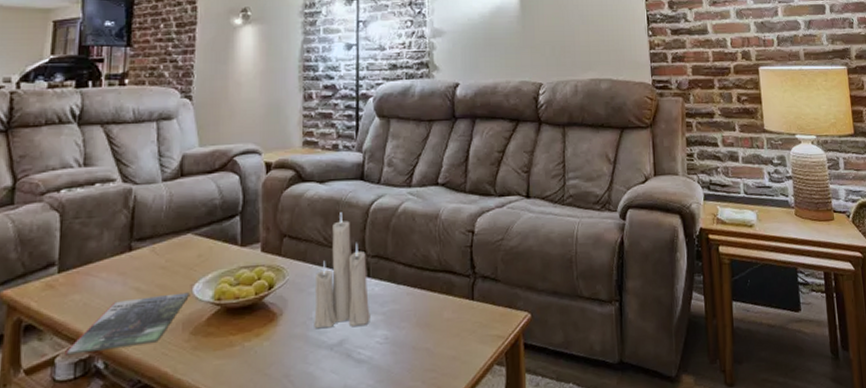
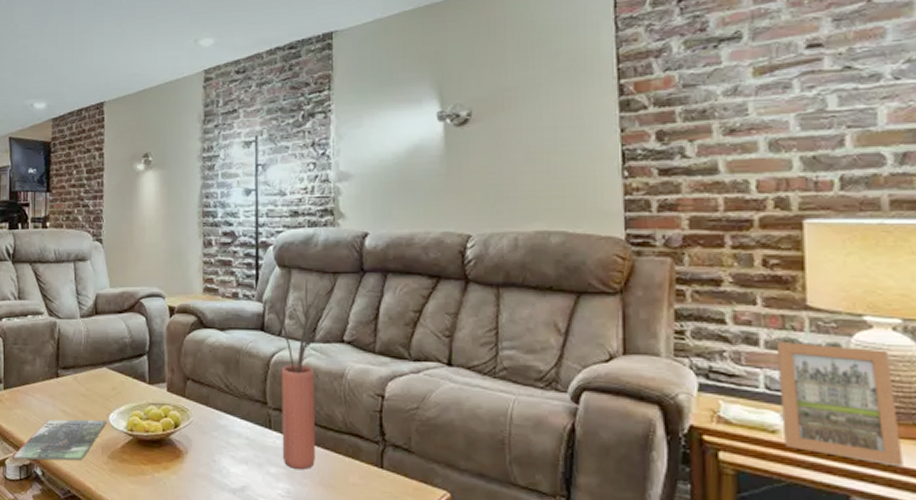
candle: present [314,212,370,329] -> none [217,361,272,475]
vase: none [373,126,430,314] -> present [273,278,334,469]
picture frame: none [748,157,824,242] -> present [776,342,903,468]

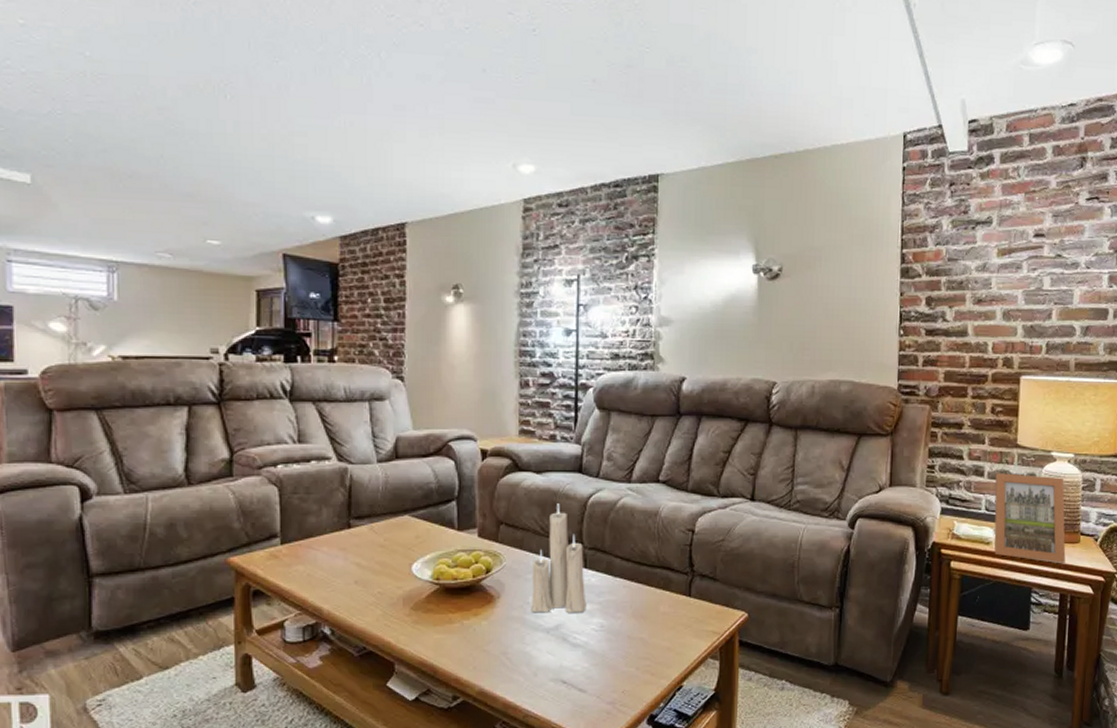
magazine: present [12,419,106,461] -> none [293,570,409,620]
candle: none [217,361,272,475] -> present [531,503,587,613]
vase: present [273,278,334,469] -> none [592,420,652,604]

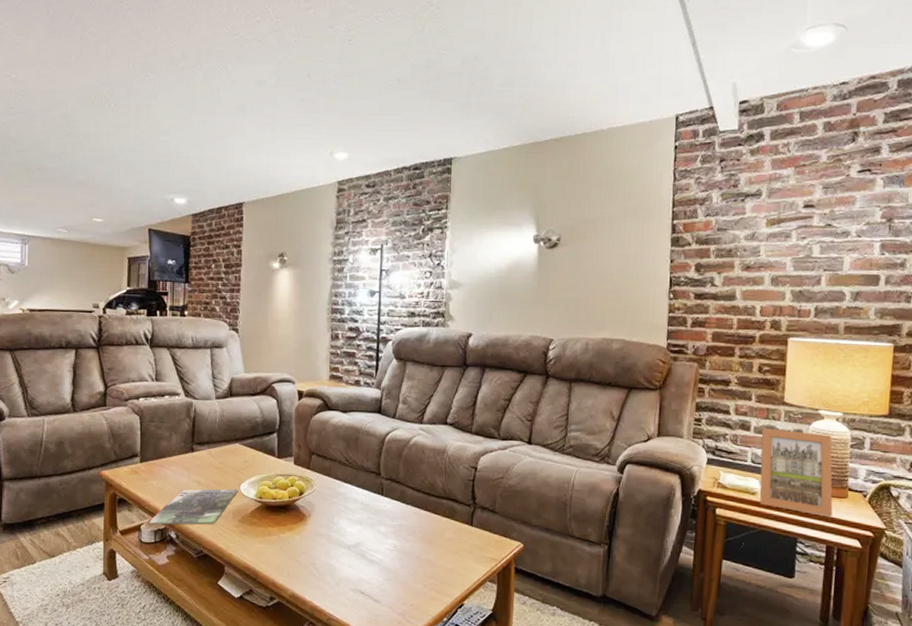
magazine: none [293,570,409,620] -> present [148,489,238,525]
candle: present [531,503,587,613] -> none [336,439,382,534]

